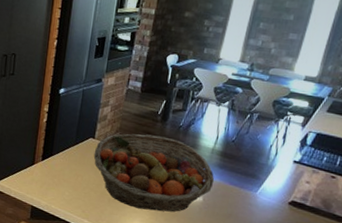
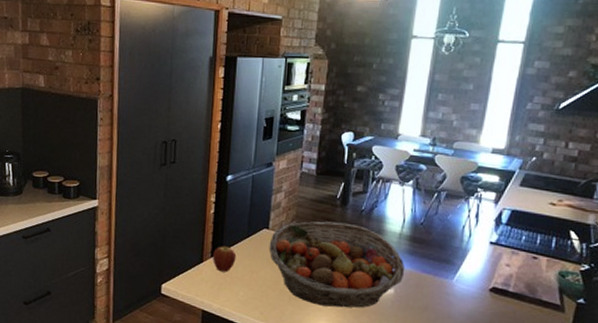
fruit: none [43,151,64,175] -> present [213,246,237,272]

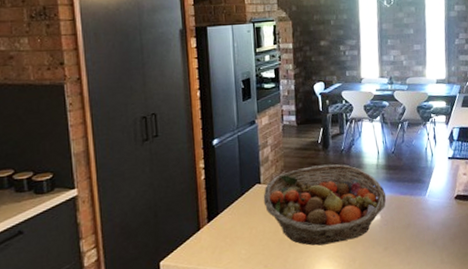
fruit: present [213,246,237,272] -> none [209,208,234,235]

